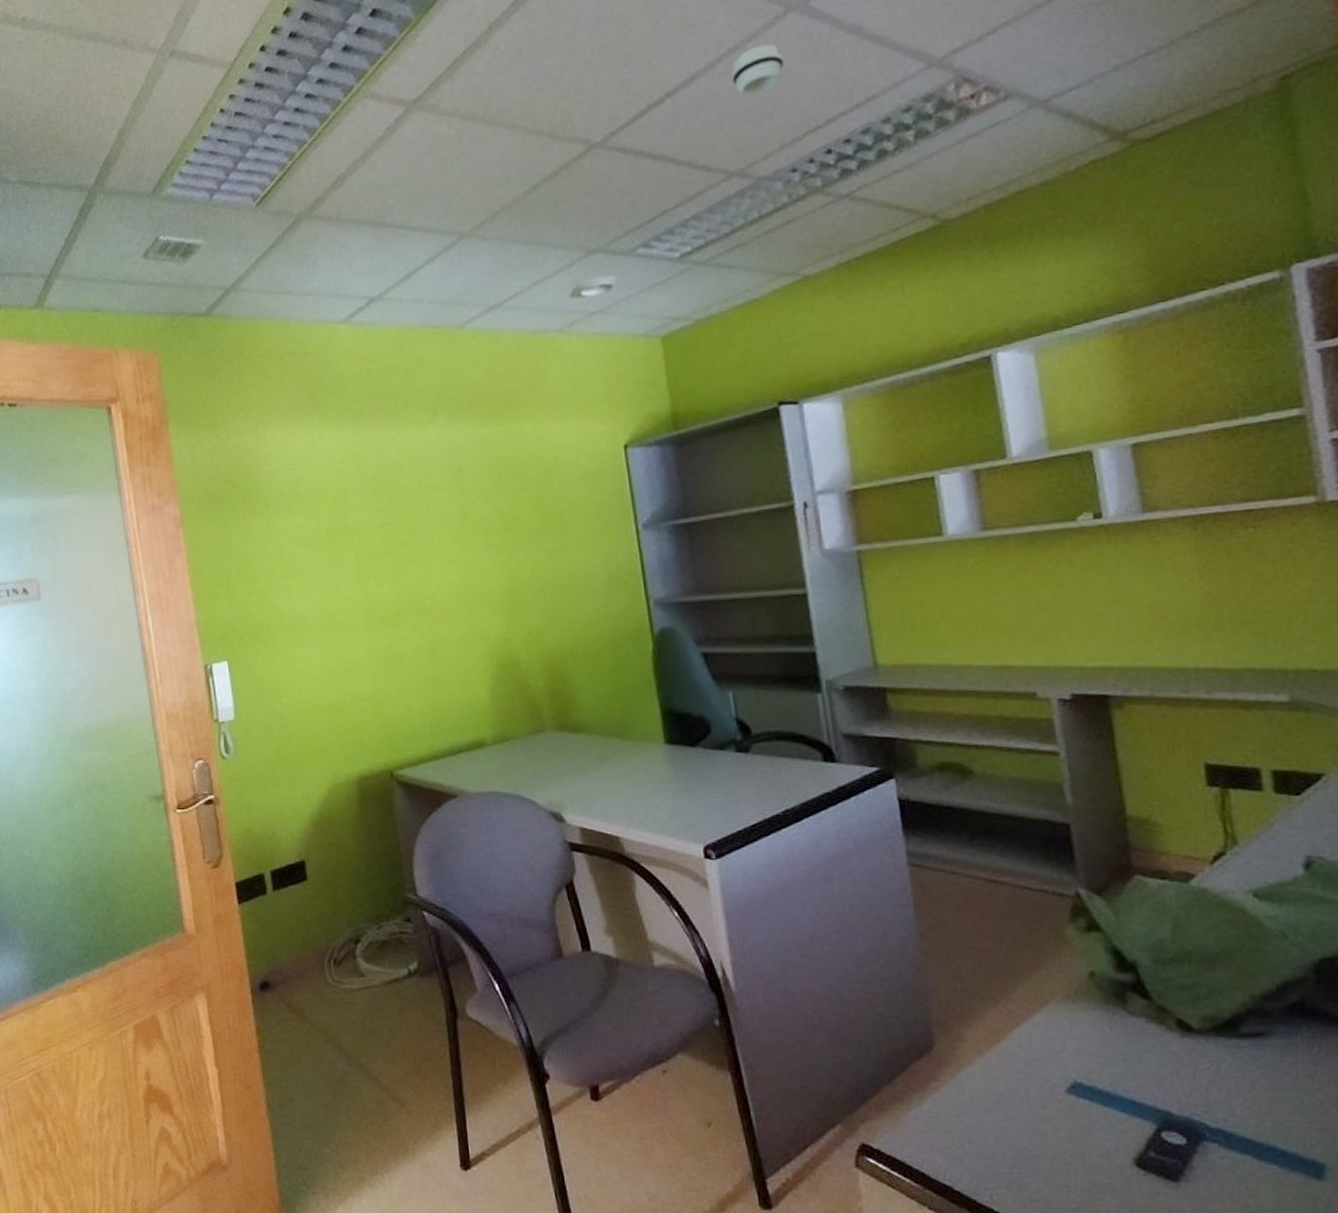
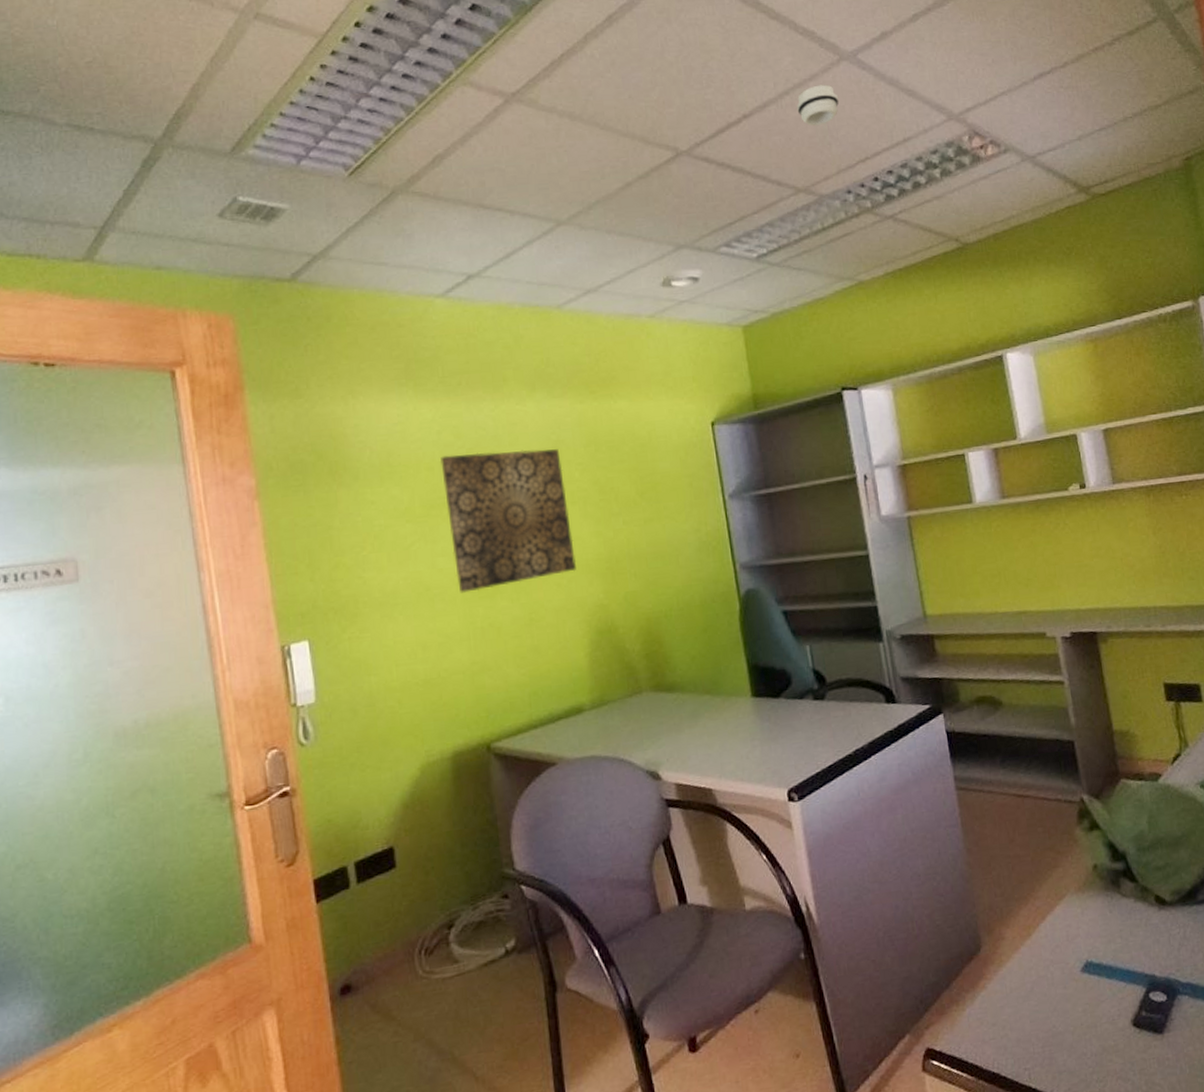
wall art: none [345,476,478,621] -> present [440,449,576,593]

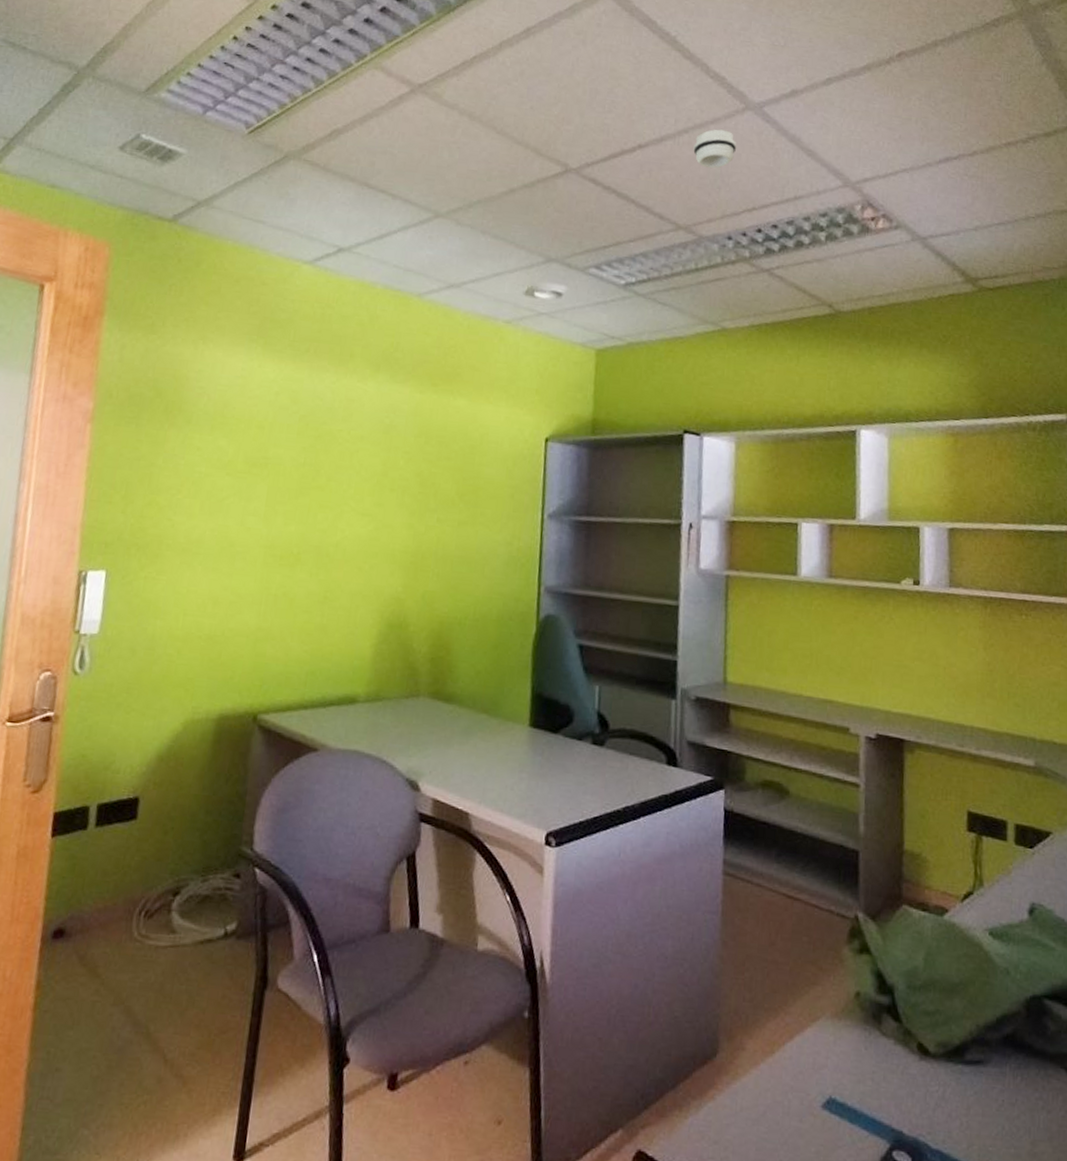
wall art: present [440,449,576,593] -> none [262,417,390,559]

